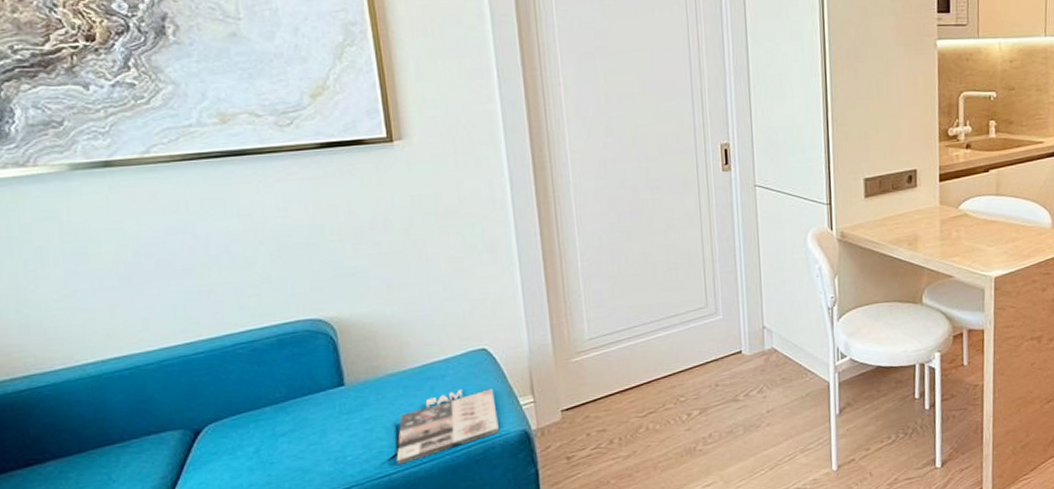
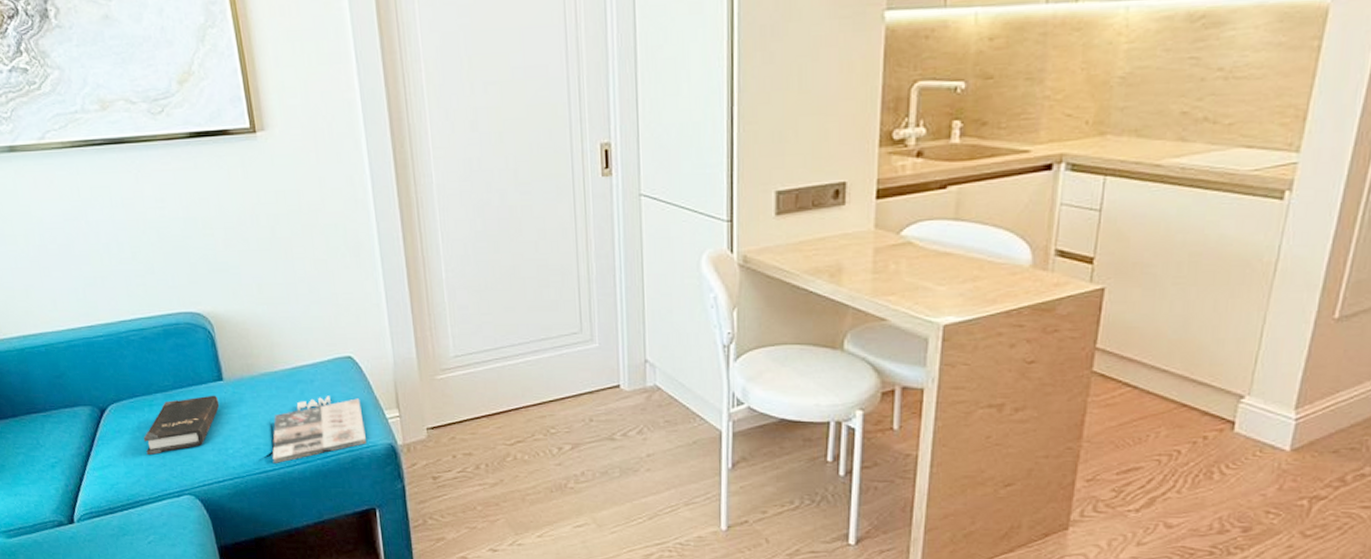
hardback book: none [245,401,339,474] -> present [143,395,220,455]

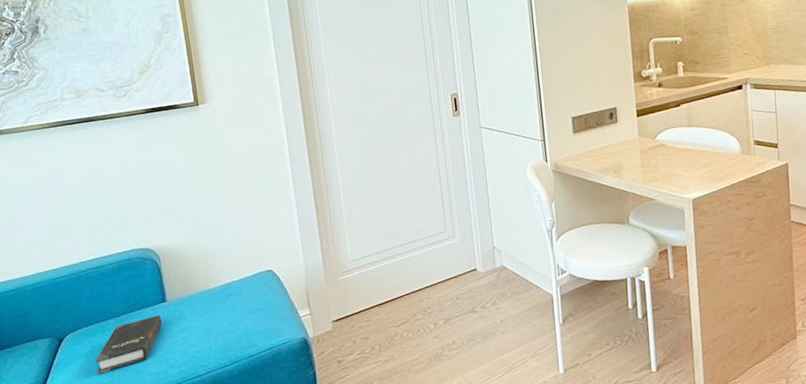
magazine: present [272,396,366,463] -> none [206,303,284,367]

